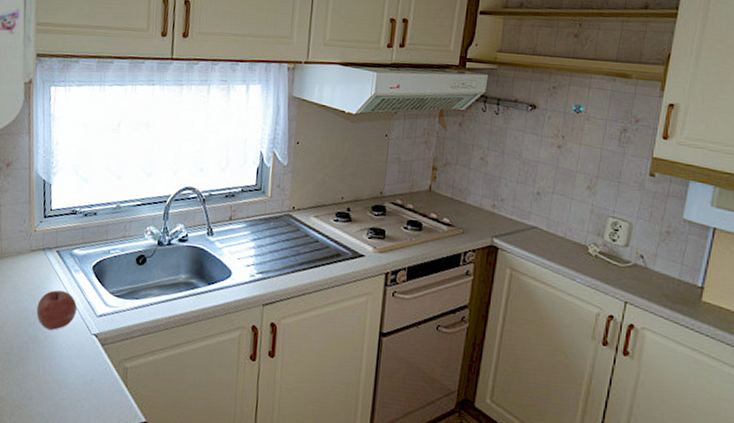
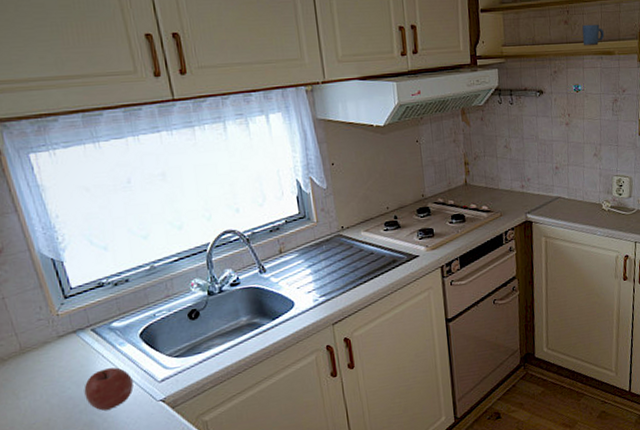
mug: none [593,41,622,66] -> present [582,24,605,47]

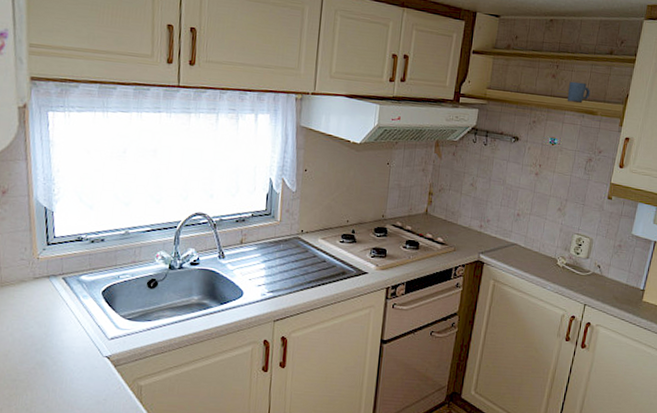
fruit: present [84,367,134,411] -> none [43,316,87,355]

